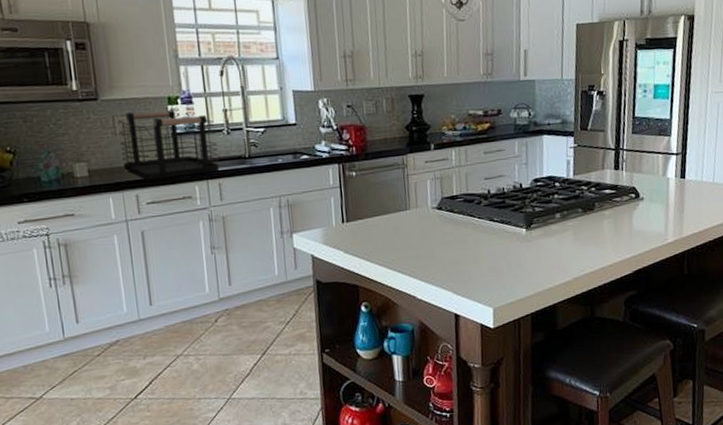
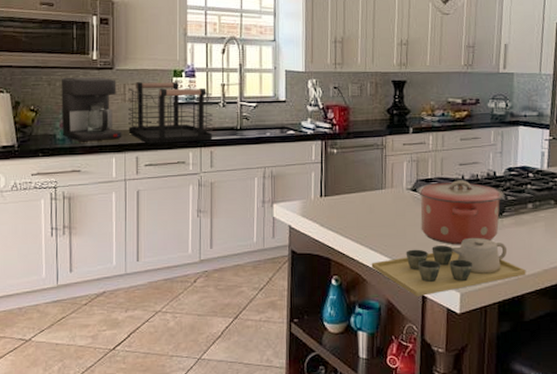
coffee maker: none [39,109,117,183] -> present [61,76,122,142]
tea set: none [400,251,557,316] -> present [371,237,526,297]
casserole: none [442,194,532,261] -> present [416,180,505,245]

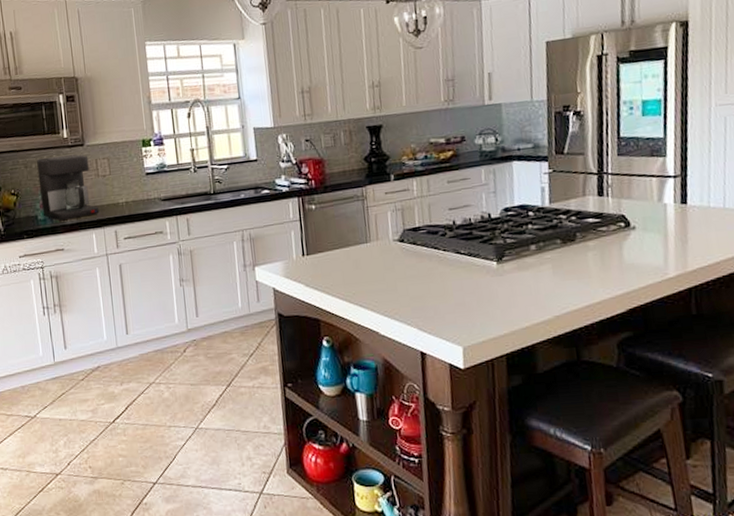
dish rack: present [127,81,213,144] -> none [100,151,188,217]
tea set: present [371,237,526,297] -> none [362,286,535,354]
casserole: present [416,180,505,245] -> none [404,225,503,296]

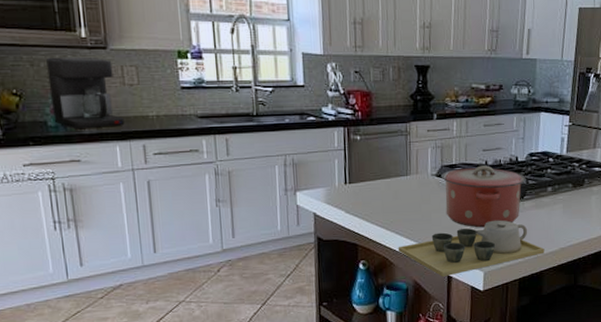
tea set: none [362,286,535,354] -> present [398,220,545,278]
casserole: none [404,225,503,296] -> present [441,165,526,228]

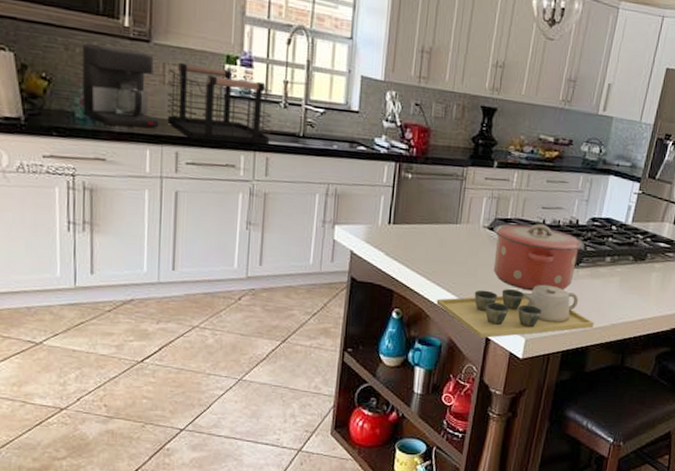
dish rack: none [127,63,227,131] -> present [167,63,273,145]

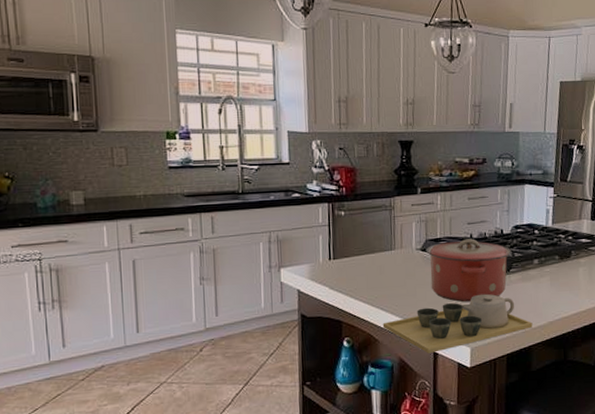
coffee maker: present [82,43,159,128] -> none [39,139,112,210]
dish rack: present [167,63,273,145] -> none [116,144,213,211]

